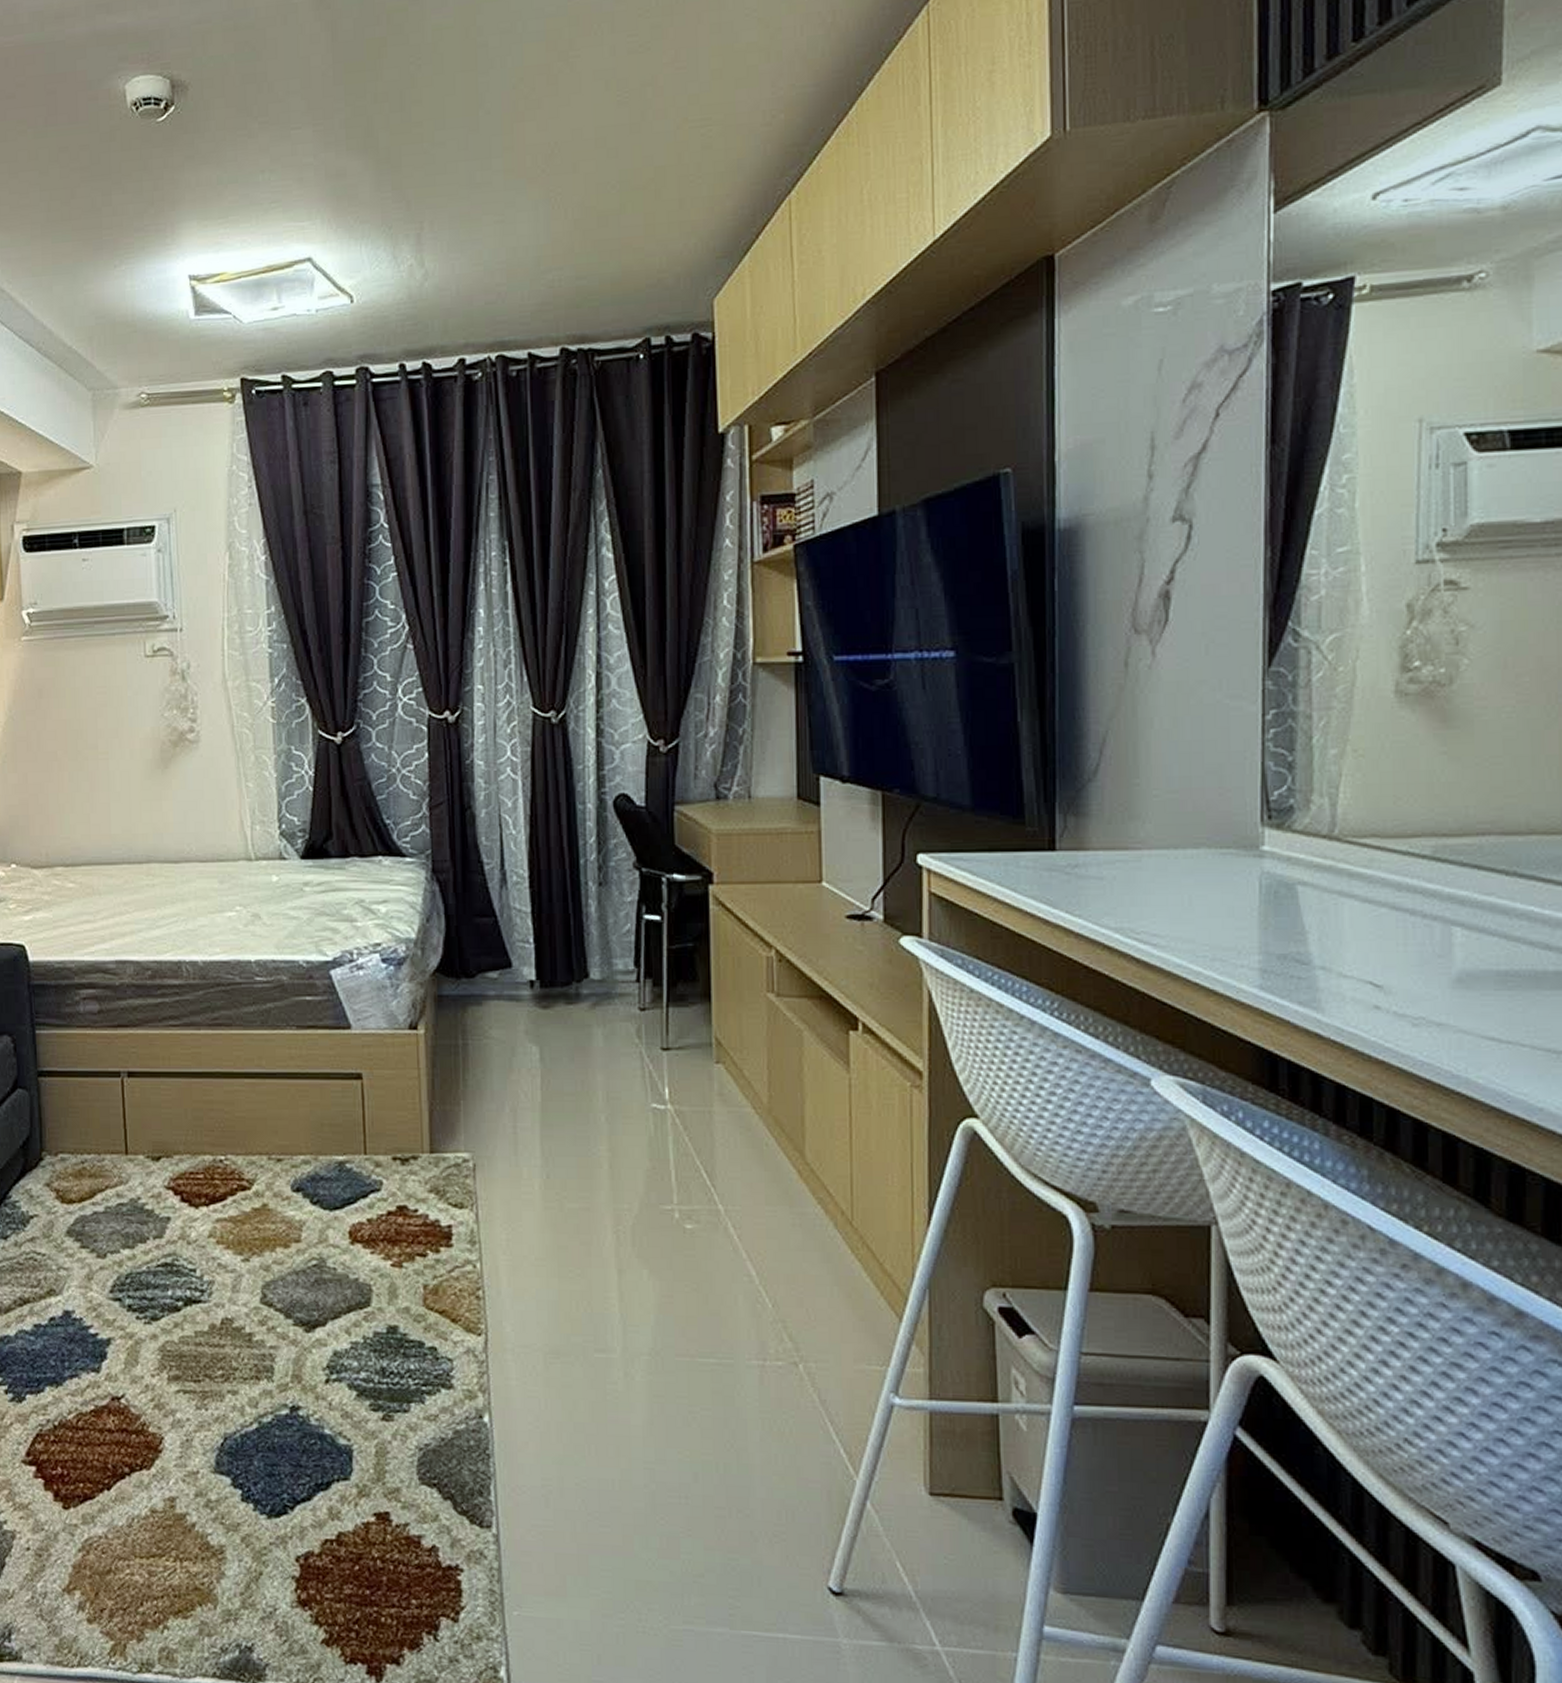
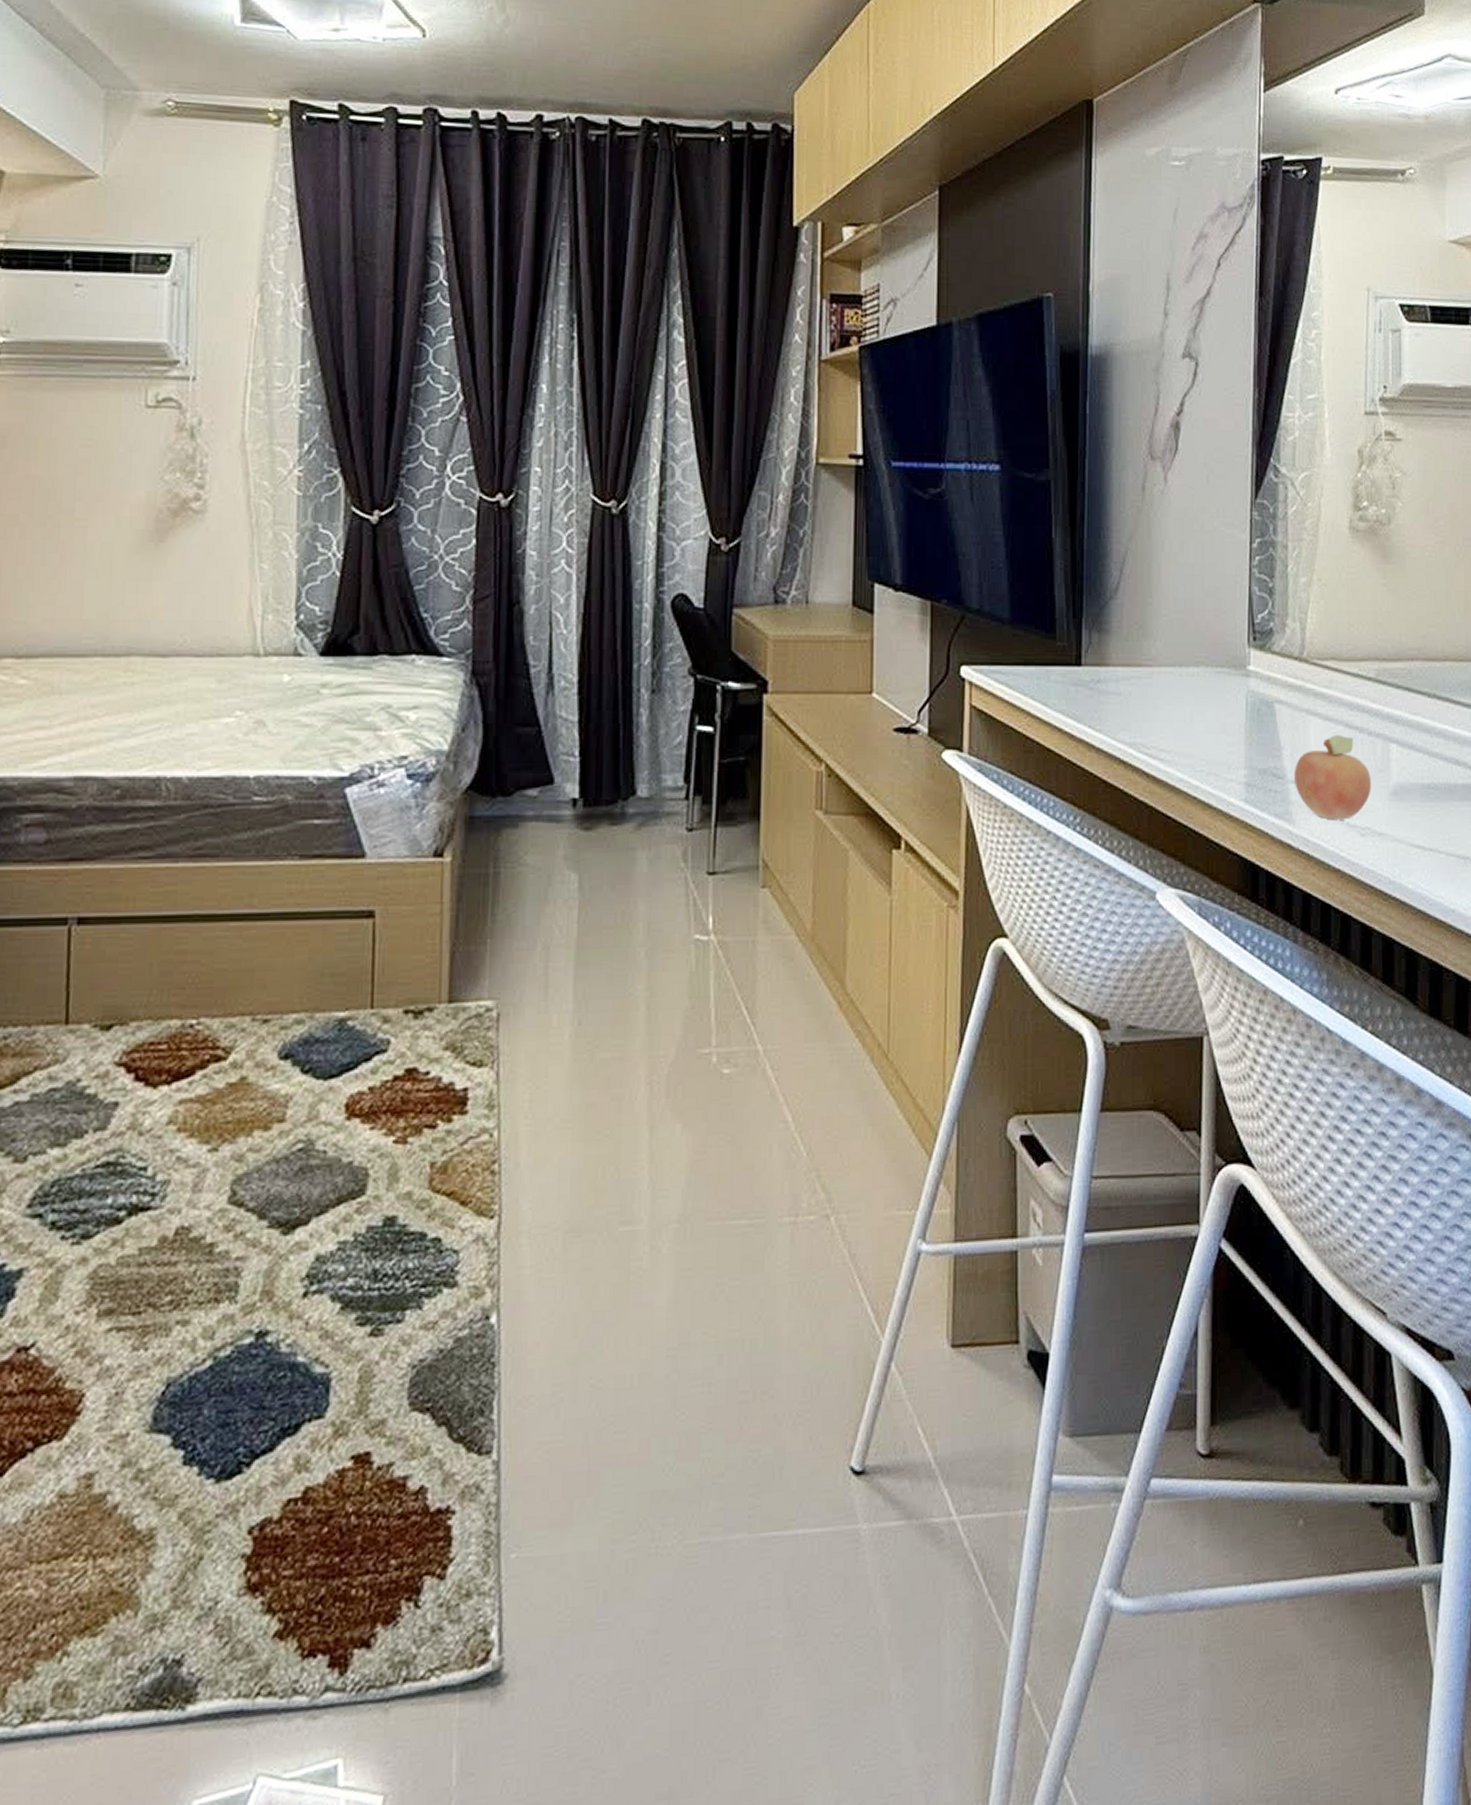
fruit: none [1322,918,1428,1009] -> present [1293,735,1372,820]

